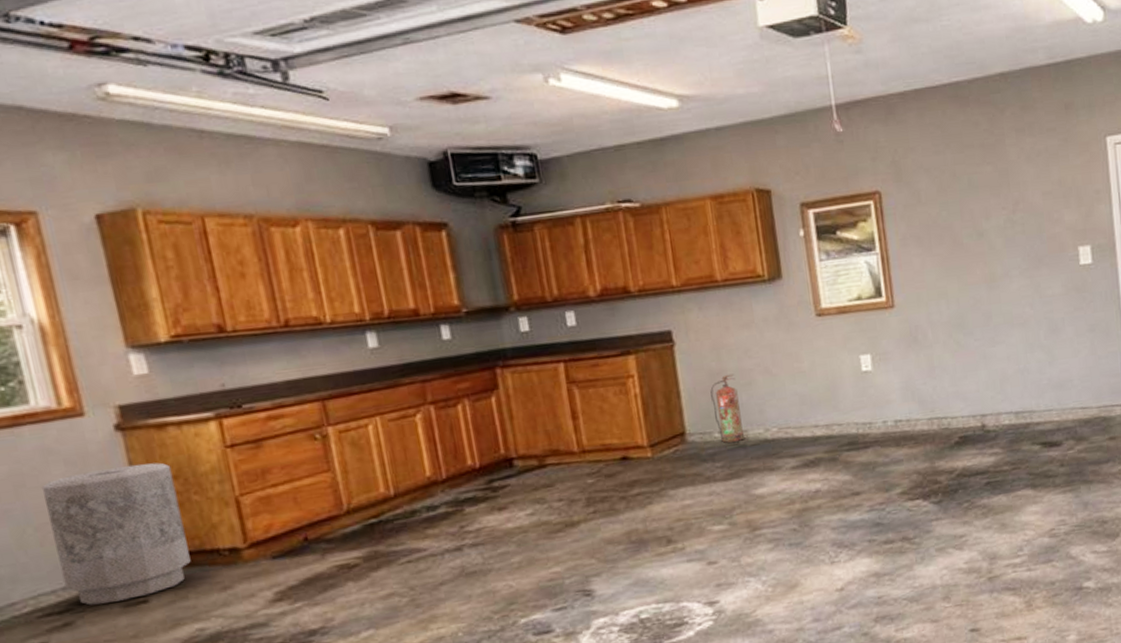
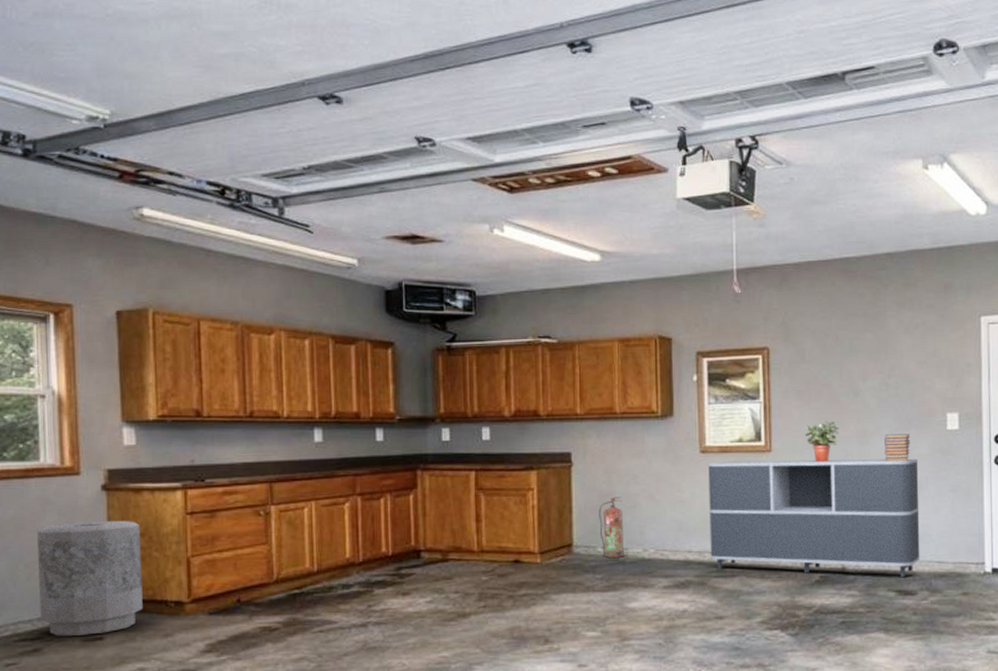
sideboard: none [826,299,1063,442] -> present [708,458,920,578]
potted plant: none [928,267,966,315] -> present [804,421,839,463]
book stack: none [1014,273,1043,307] -> present [884,434,911,462]

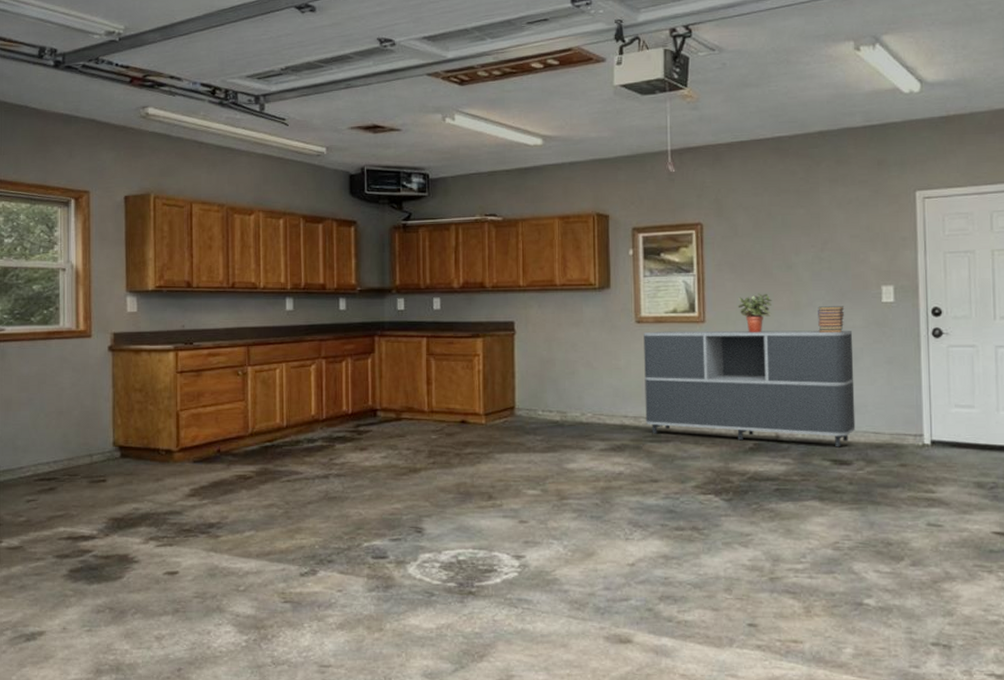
trash can: present [36,520,143,636] -> none [55,377,139,477]
fire extinguisher: present [599,496,625,559] -> none [540,363,564,422]

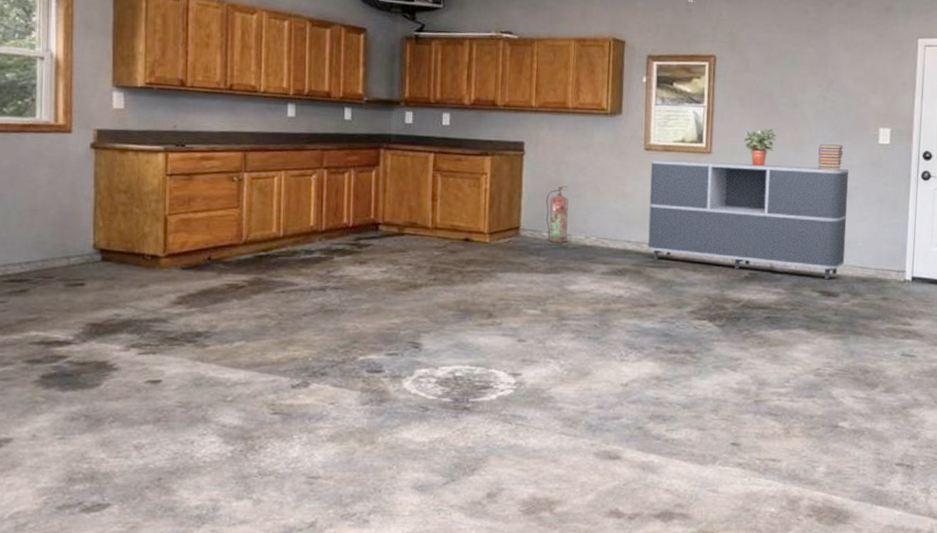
fire extinguisher: none [540,363,564,422] -> present [546,185,569,243]

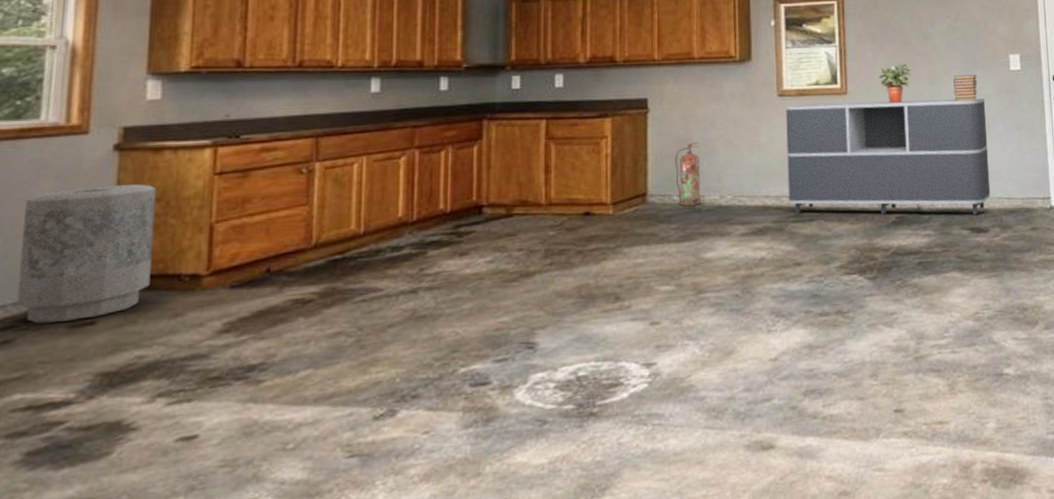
trash can: none [28,176,124,281] -> present [17,184,157,324]

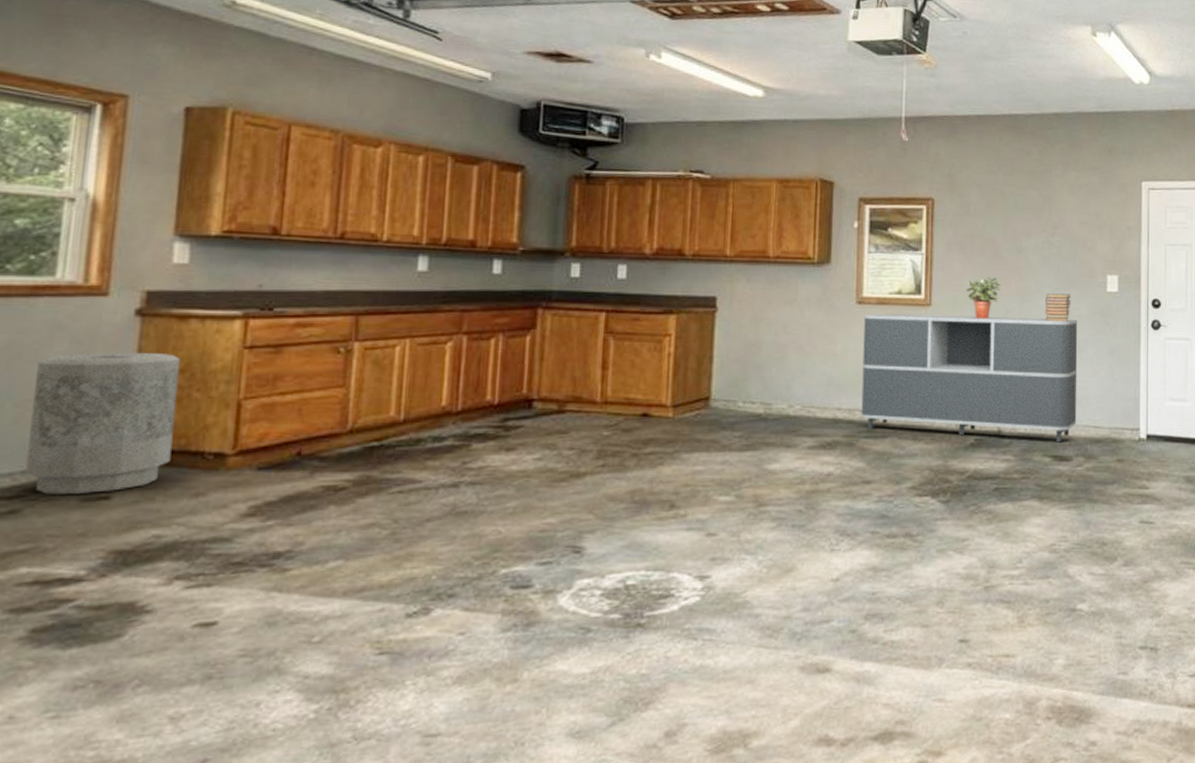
fire extinguisher: present [675,142,701,207] -> none [742,346,769,415]

